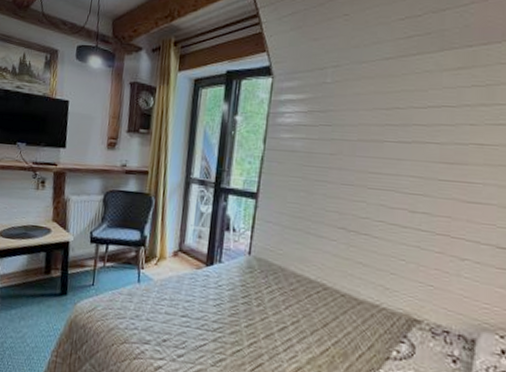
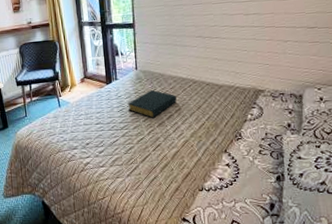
hardback book: none [228,285,296,326] -> present [127,89,177,118]

